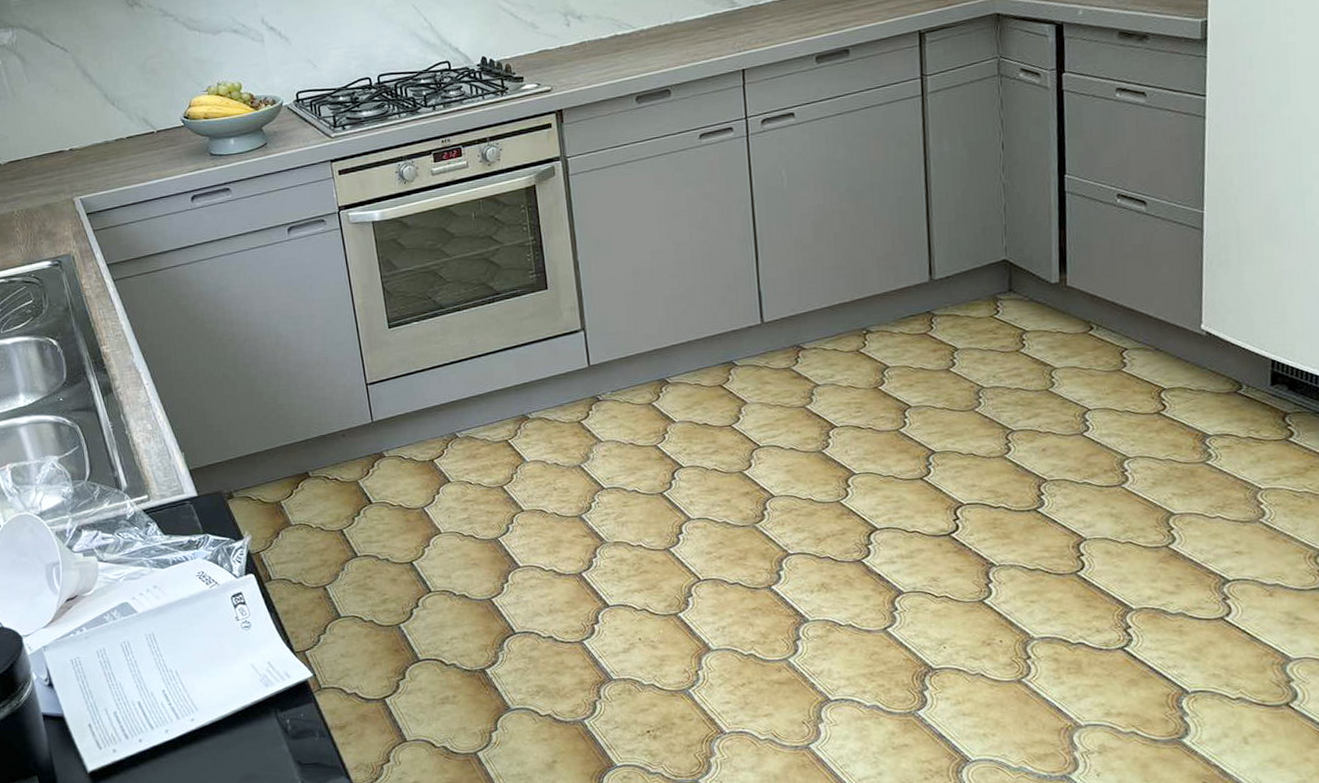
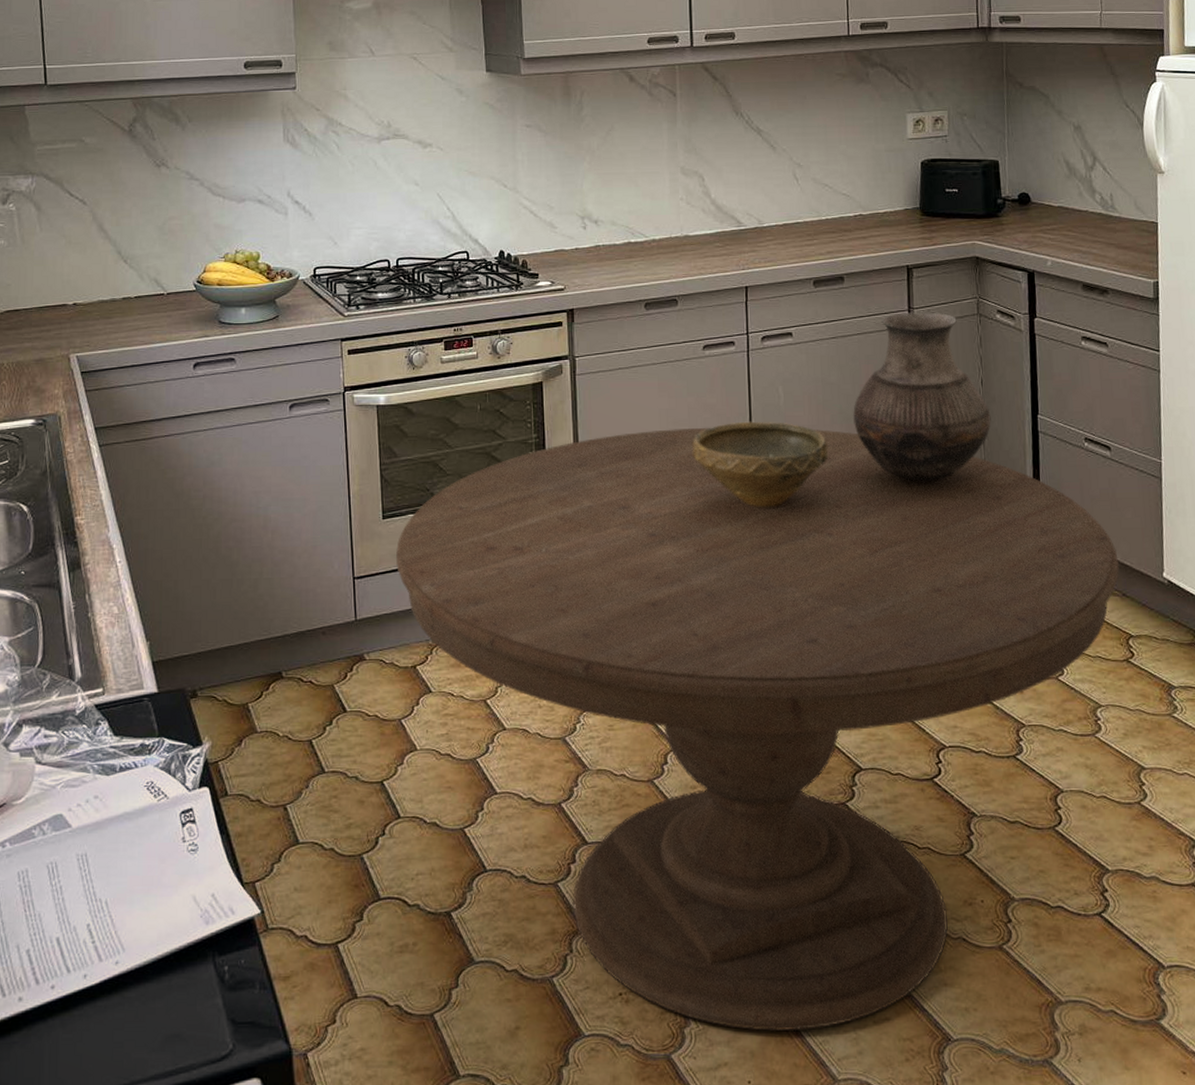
dining table: none [404,208,1152,758] -> present [395,427,1119,1032]
bowl: none [693,205,836,291] -> present [692,421,828,508]
vase: none [861,77,1013,252] -> present [852,312,991,481]

